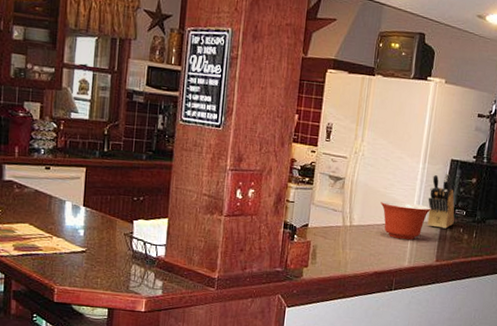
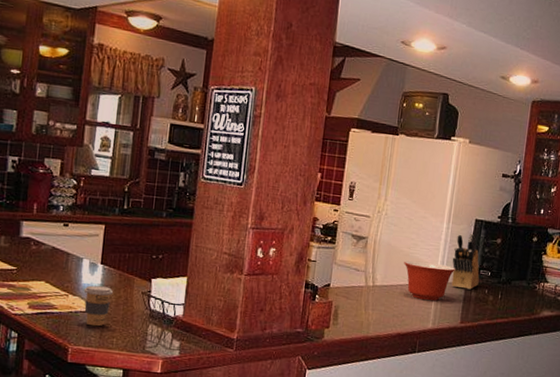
coffee cup: none [67,227,97,267] -> present [83,285,114,327]

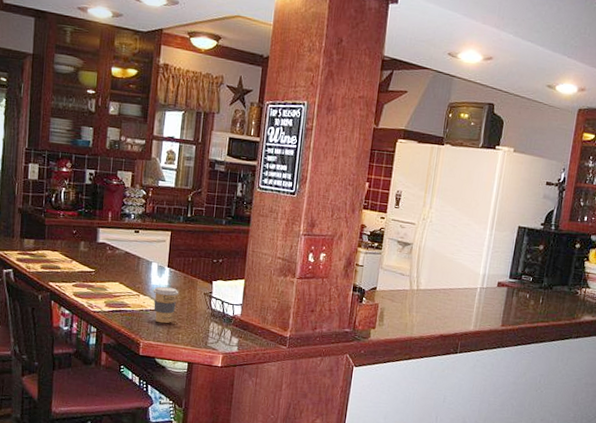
mixing bowl: present [404,260,456,301] -> none [447,266,498,305]
knife block: present [451,233,480,290] -> none [493,239,521,294]

